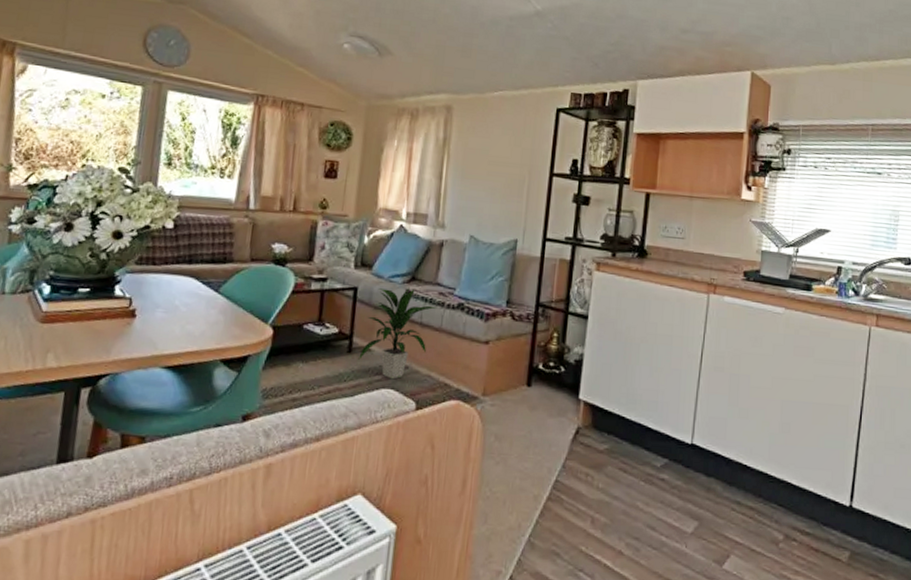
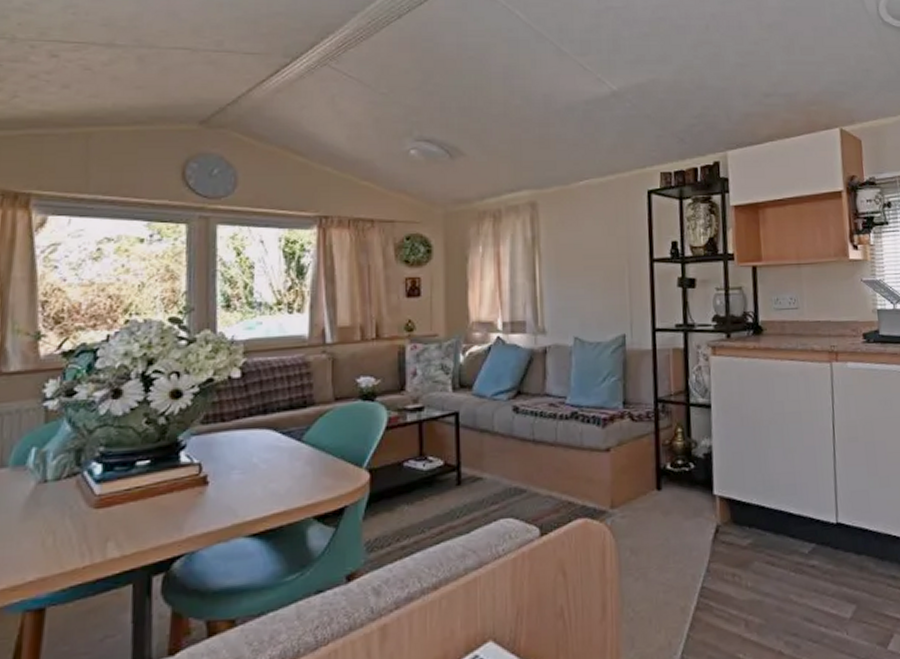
indoor plant: present [358,287,437,380] -> none [470,402,549,507]

